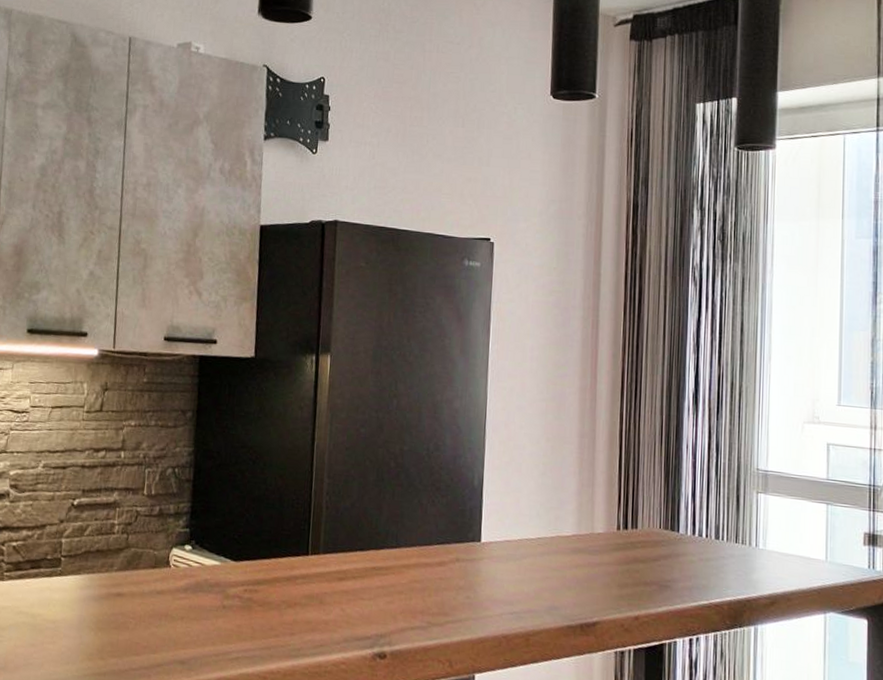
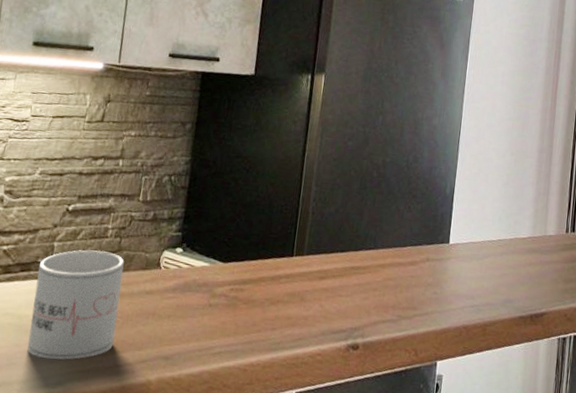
mug: none [42,547,133,662] -> present [27,250,125,360]

